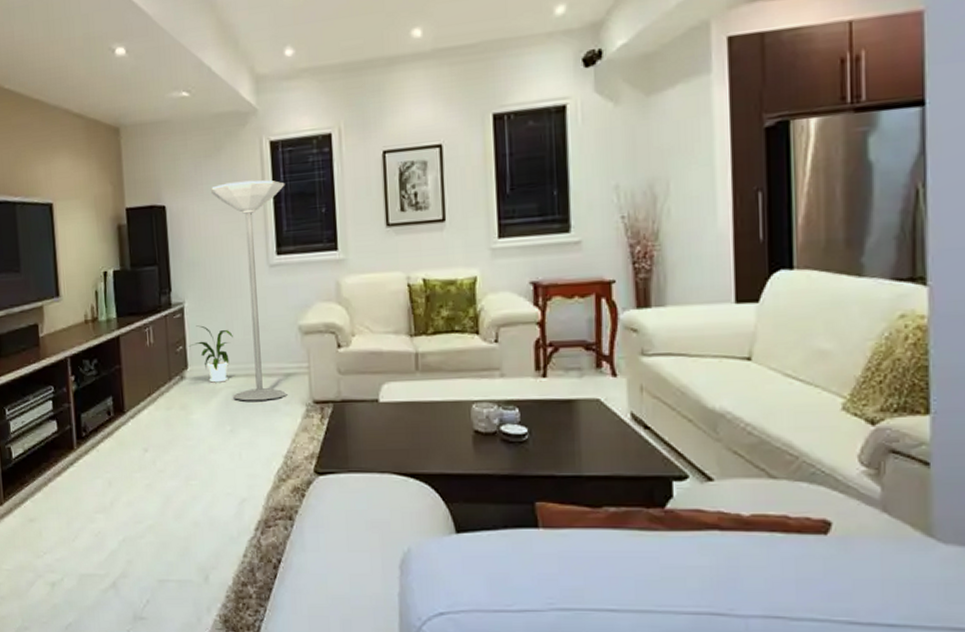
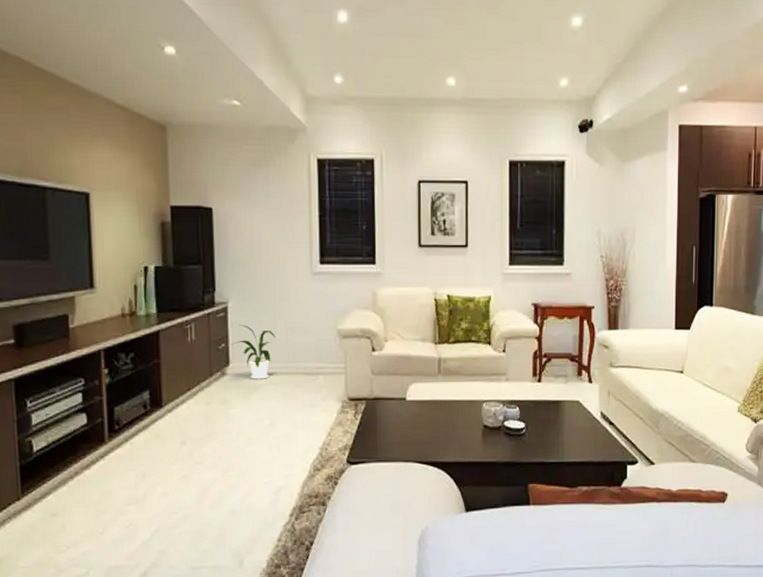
floor lamp: present [210,180,287,401] -> none [258,192,330,397]

